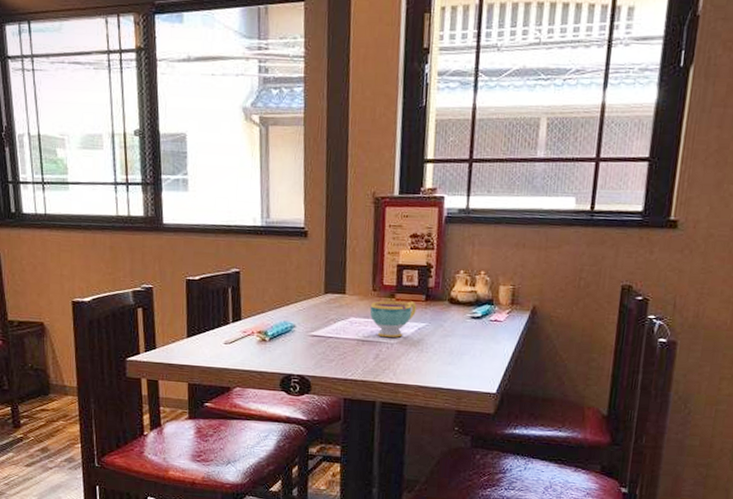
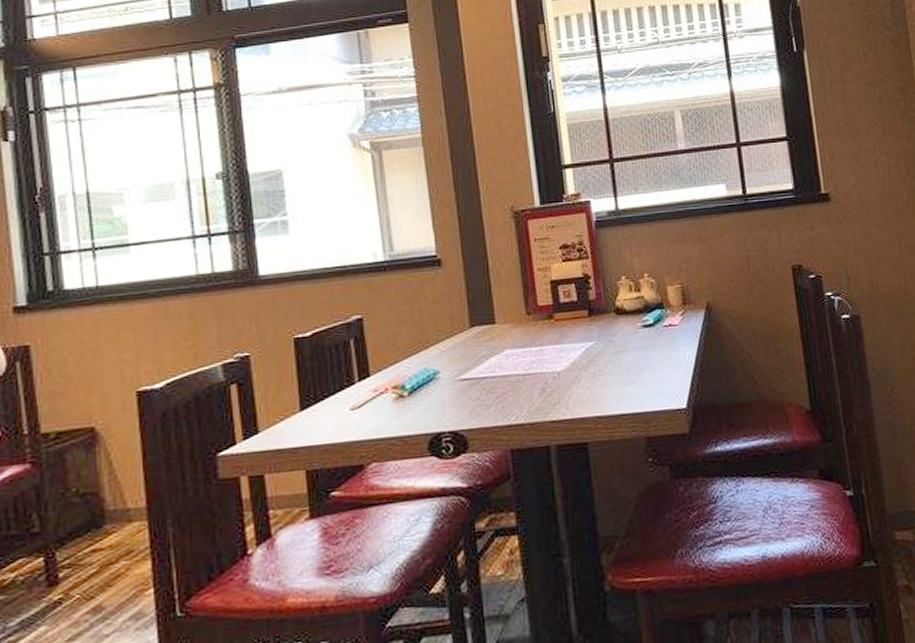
teacup: present [369,300,417,338] -> none [526,319,580,366]

